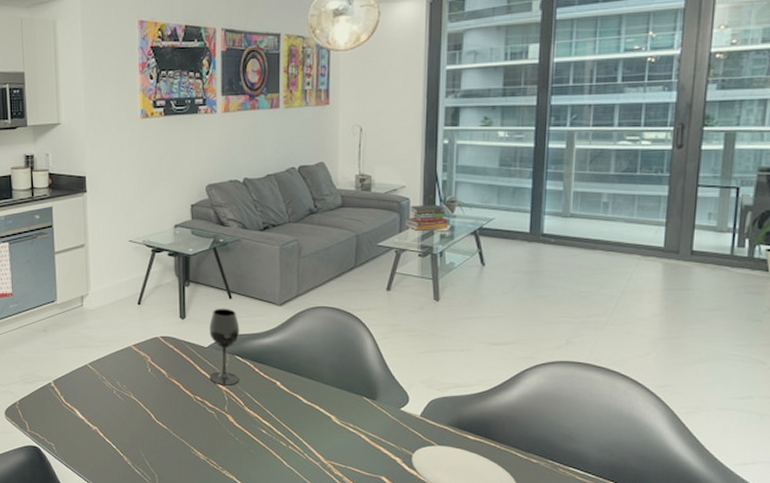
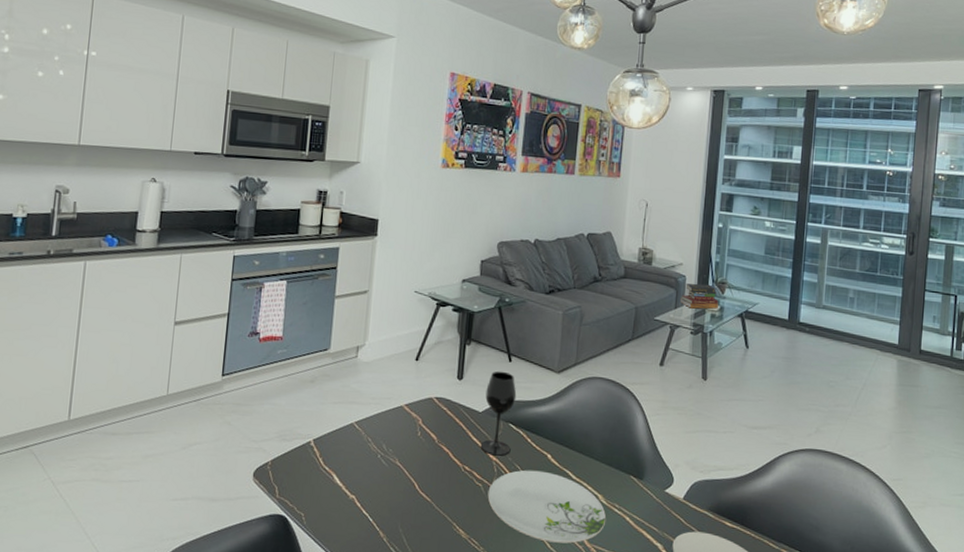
plate: none [221,397,341,461] -> present [487,469,607,544]

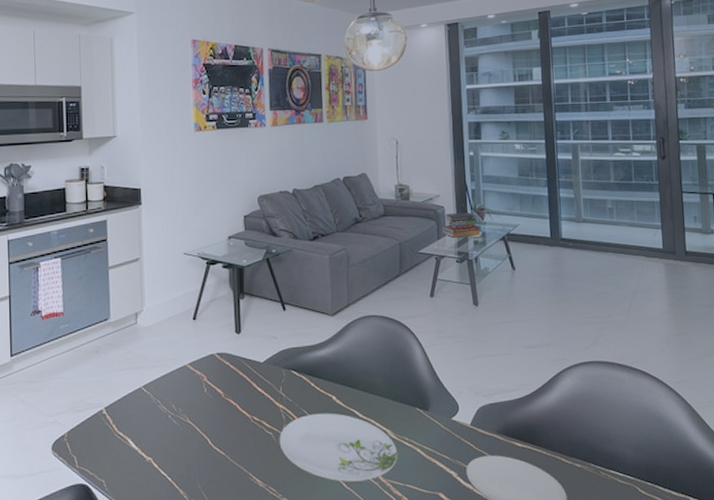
wineglass: present [481,371,517,456] -> none [264,320,296,403]

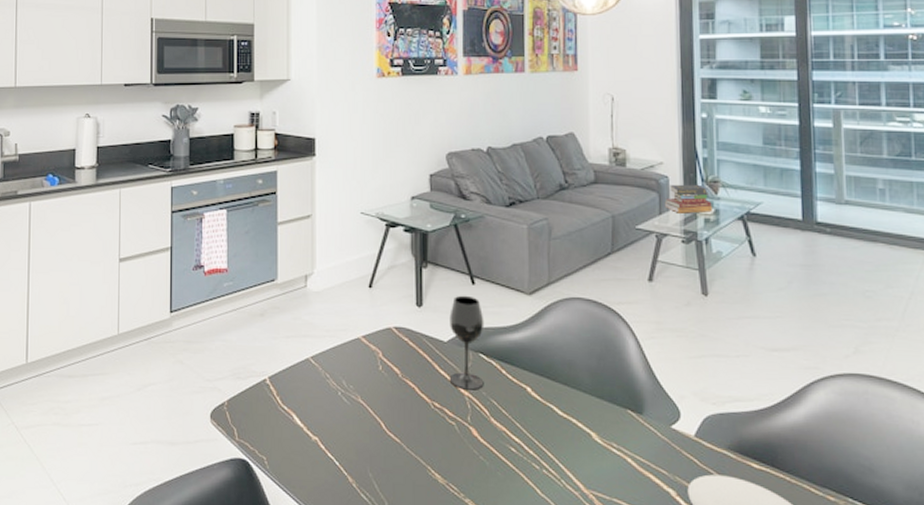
wineglass: none [264,320,296,403] -> present [449,295,485,390]
plate: present [279,413,398,482] -> none [463,405,604,490]

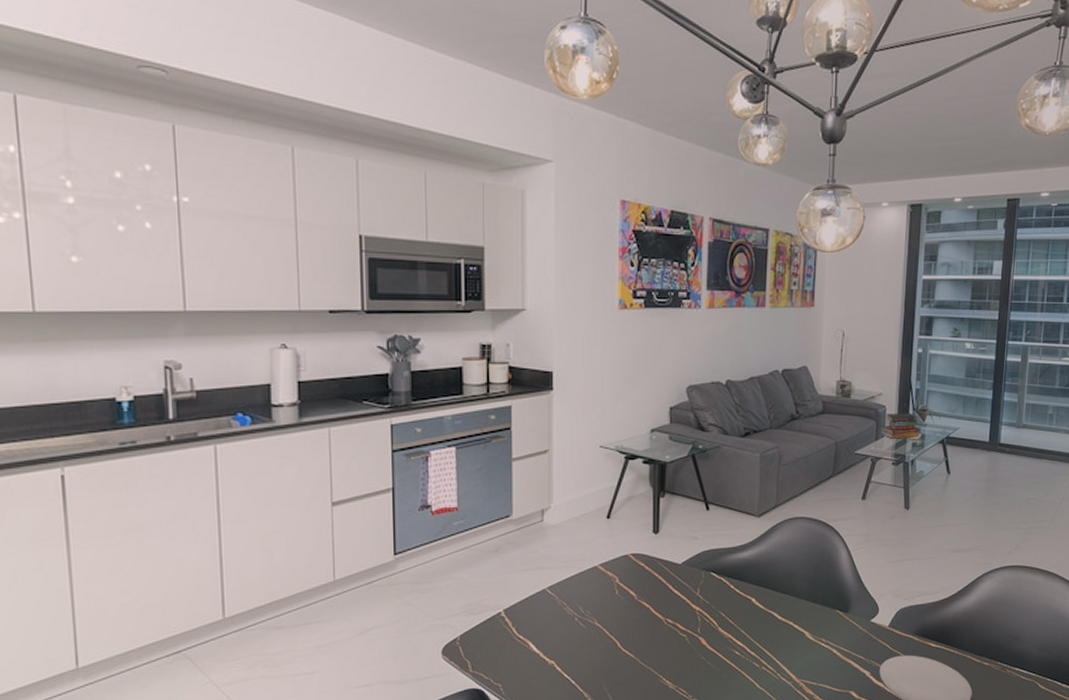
wineglass: present [449,295,485,390] -> none [683,520,717,606]

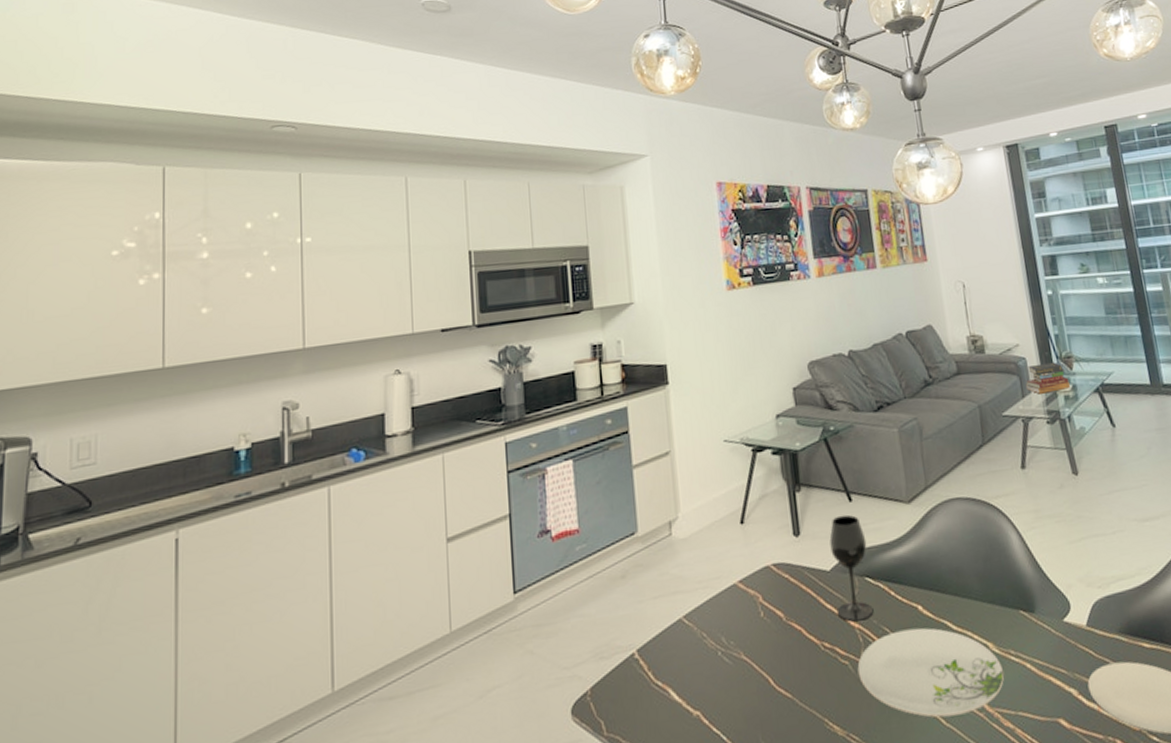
wineglass: none [683,520,717,606] -> present [829,514,874,622]
plate: none [693,615,814,683] -> present [857,627,1005,718]

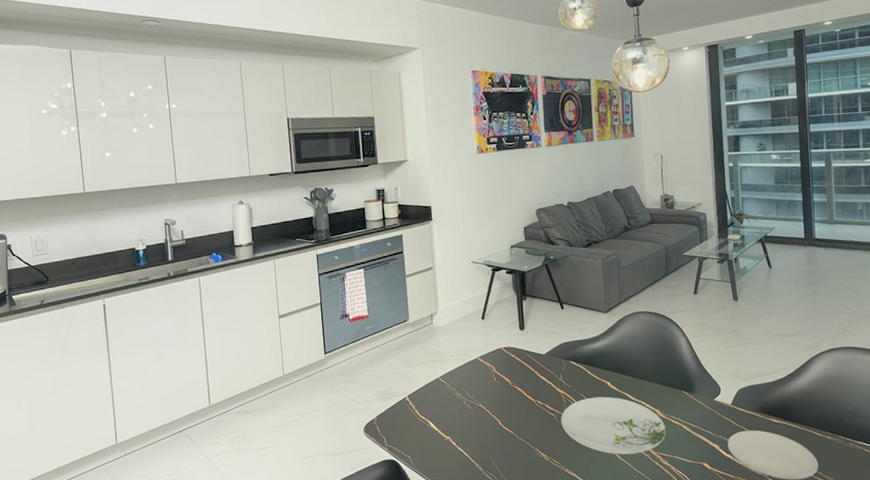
wineglass: present [829,514,874,622] -> none [545,318,575,389]
books: present [1025,362,1070,394] -> none [703,218,739,241]

